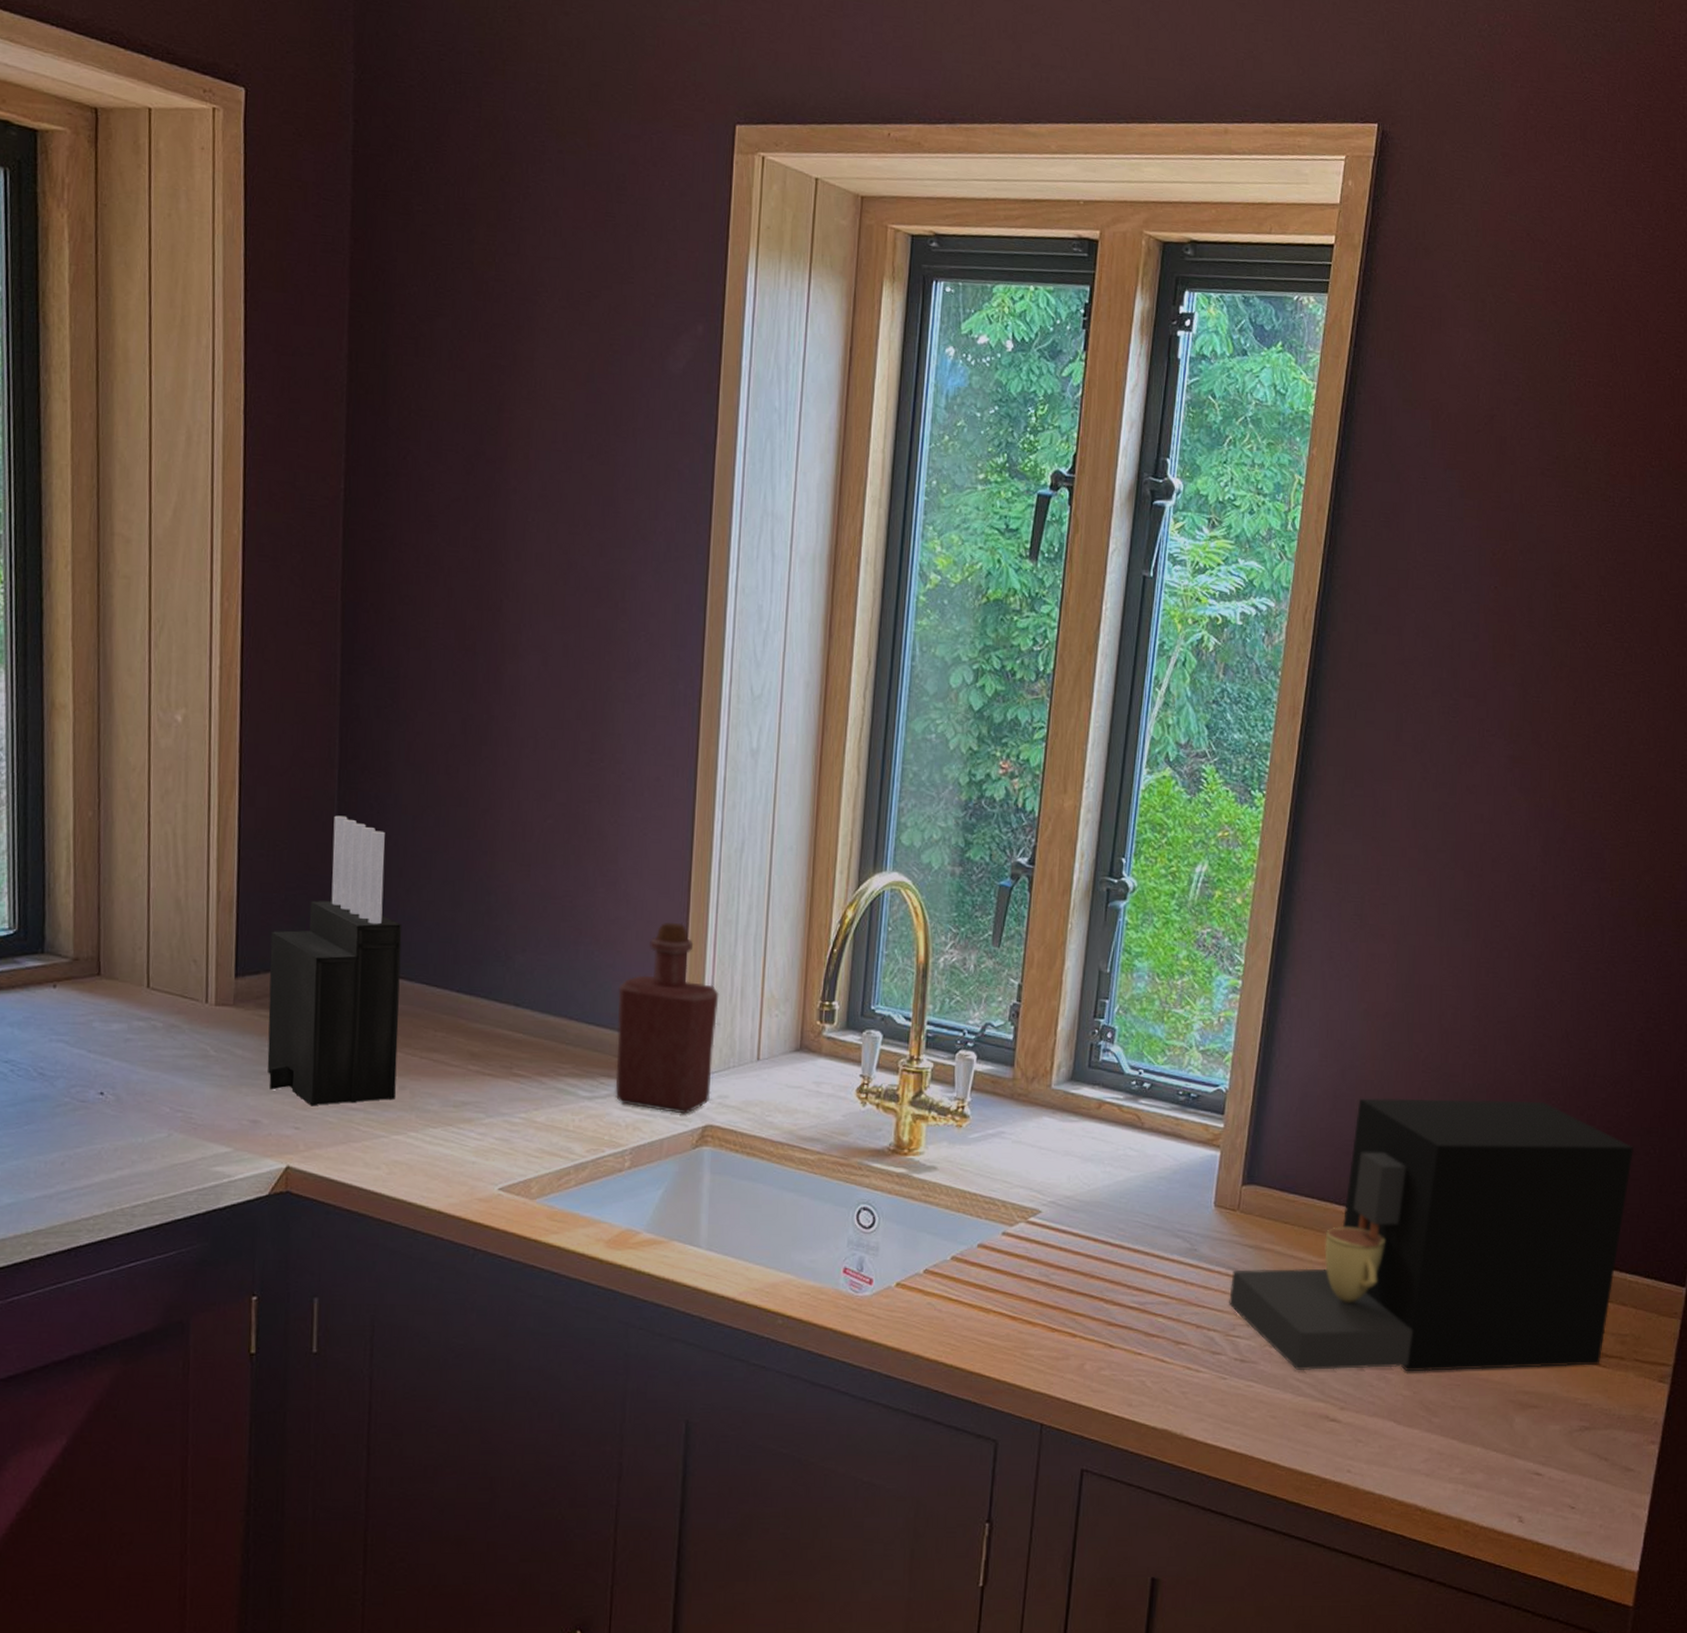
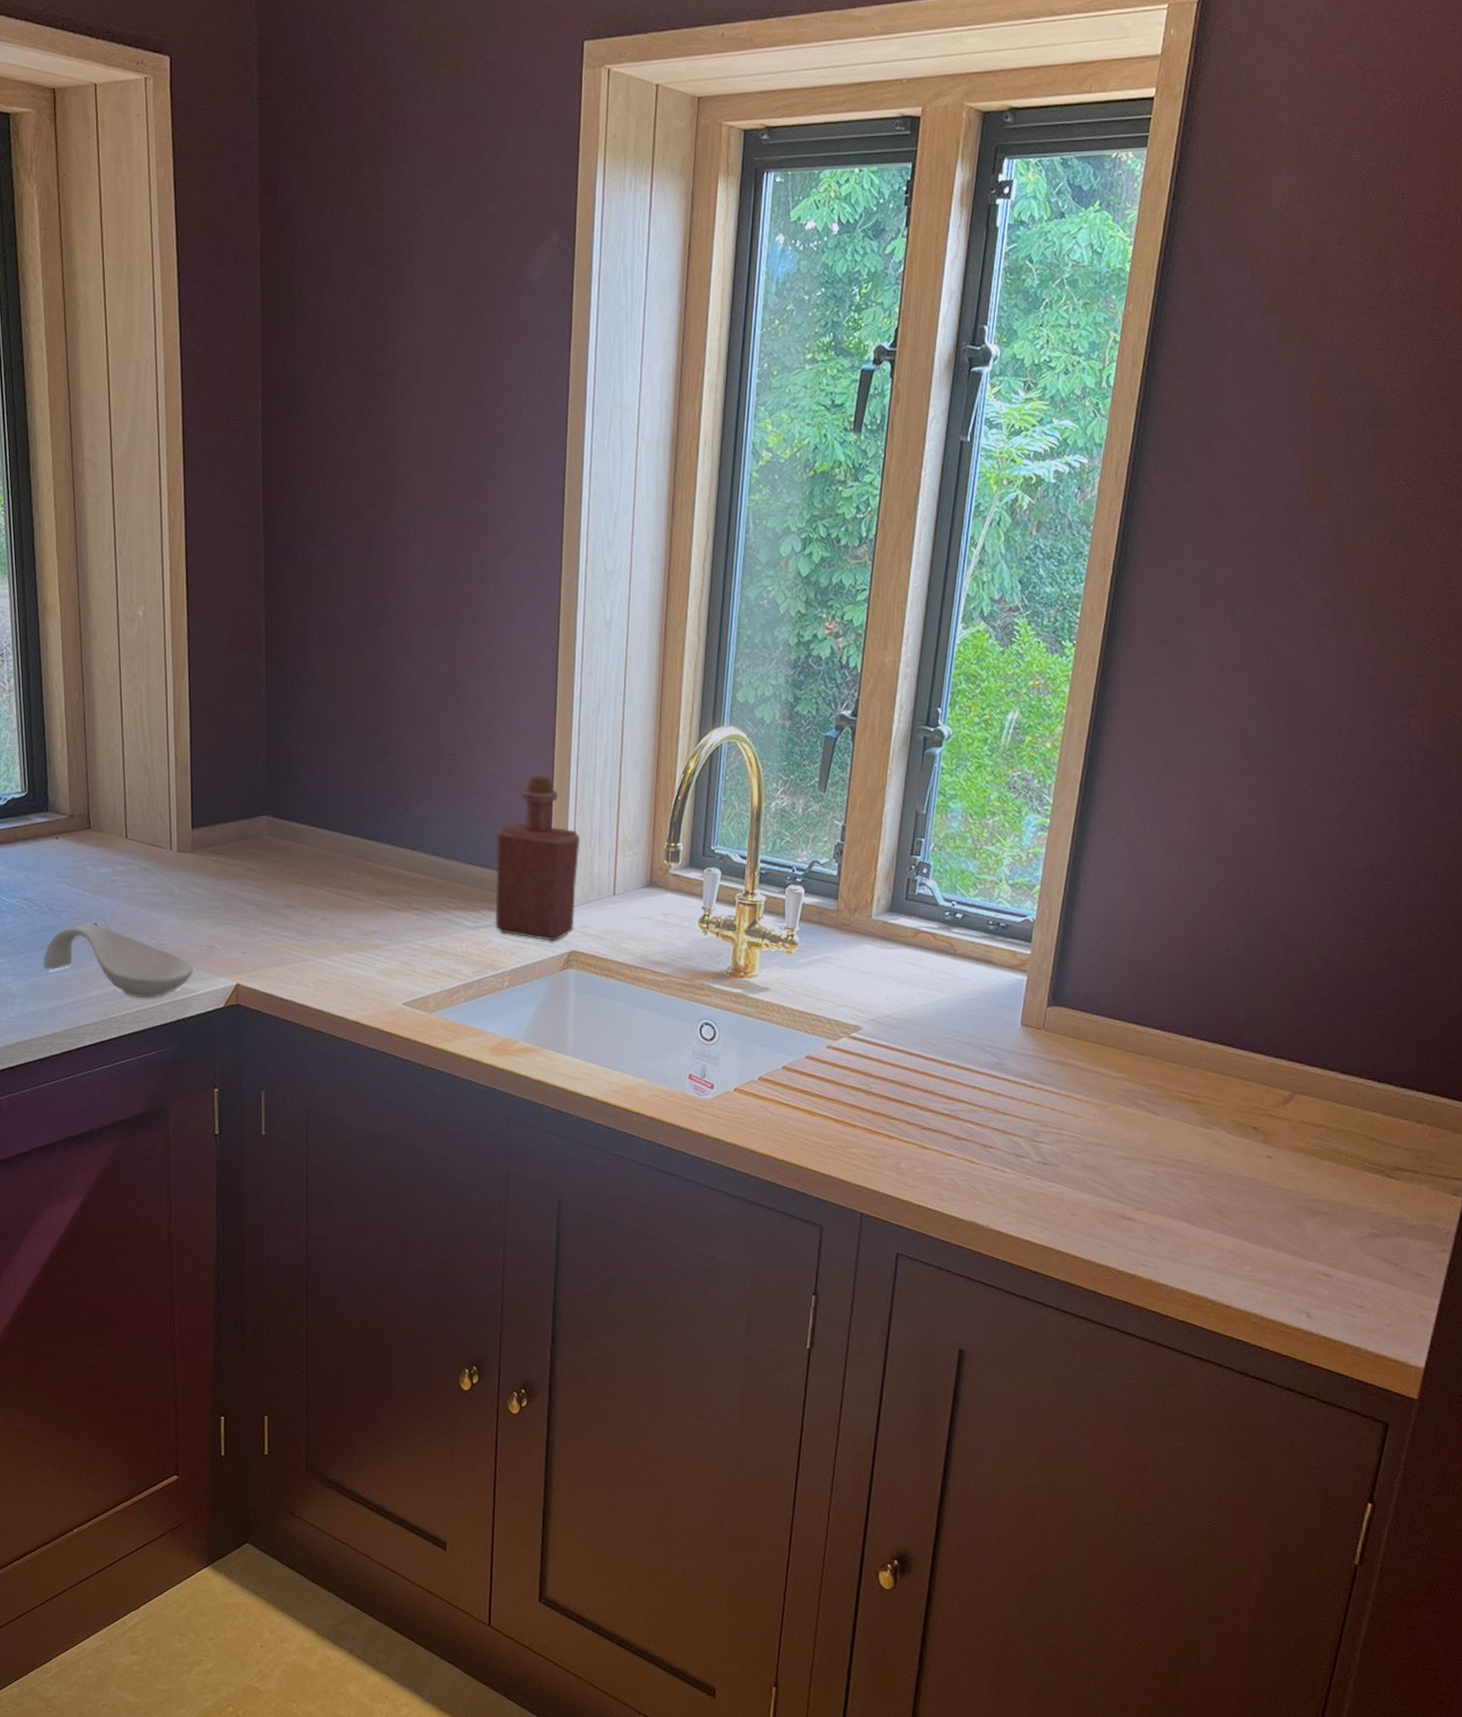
spoon rest: none [28,1093,231,1185] -> present [44,924,194,998]
knife block: present [267,815,403,1106] -> none [217,691,320,935]
coffee maker: present [1229,1098,1633,1372] -> none [1033,927,1435,1179]

